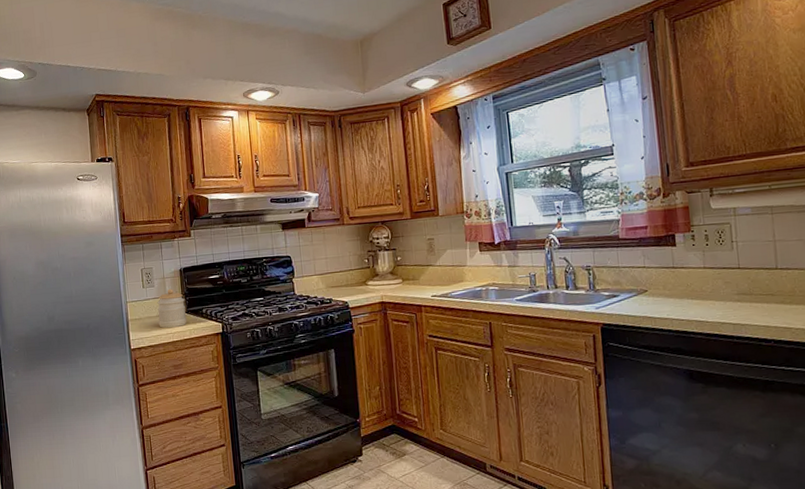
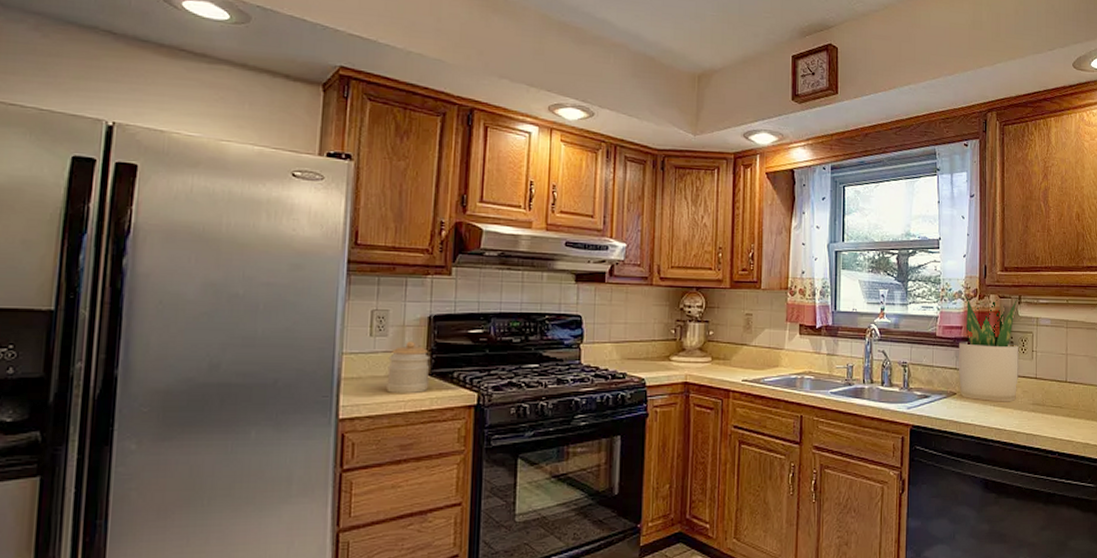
planter: none [645,190,718,296] -> present [958,296,1018,402]

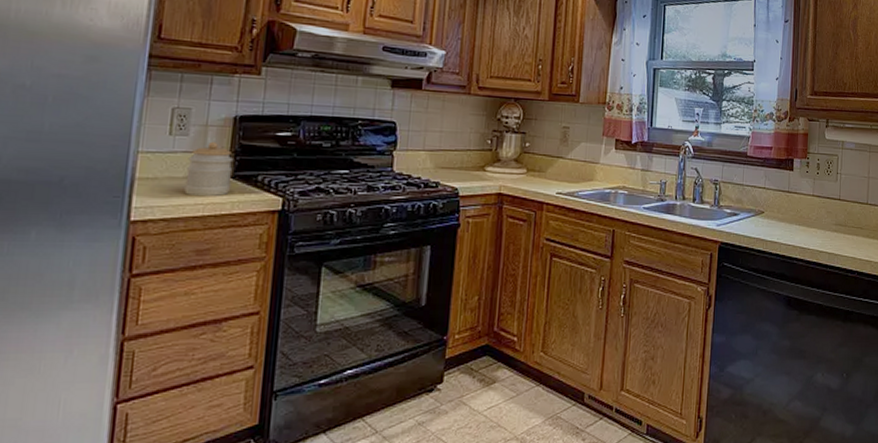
planter: present [958,296,1018,402] -> none [766,118,826,222]

